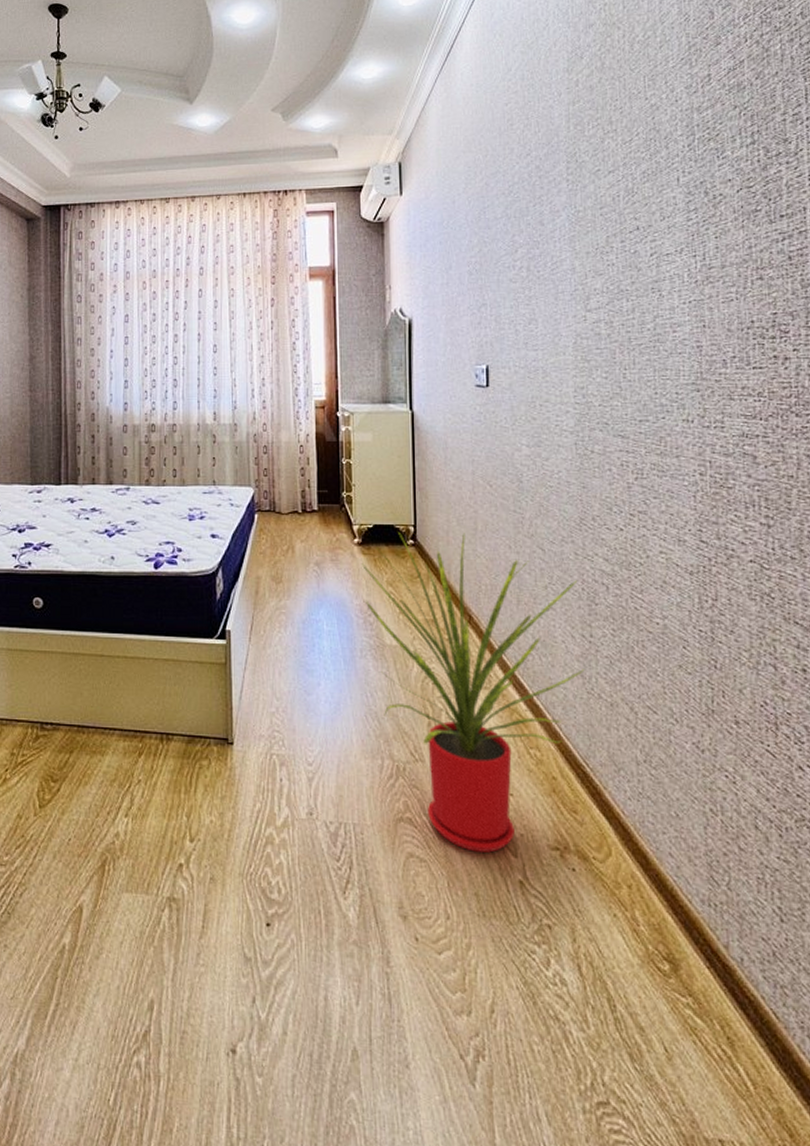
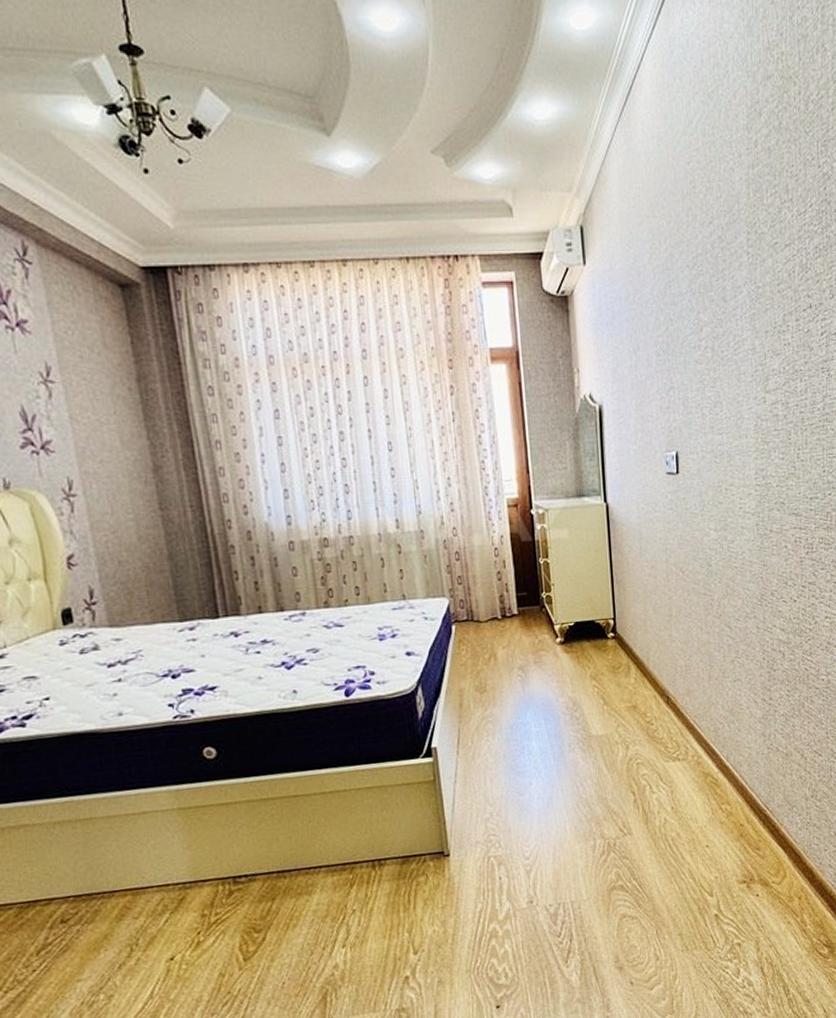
house plant: present [361,532,585,853] -> none [564,620,765,901]

